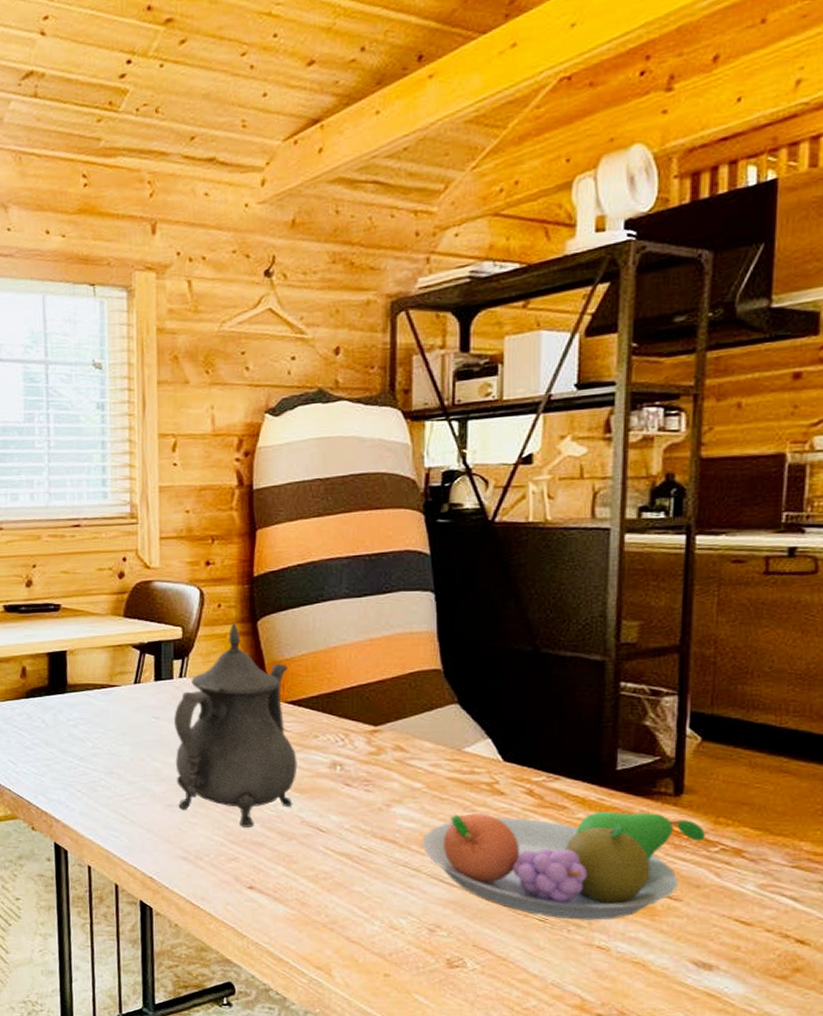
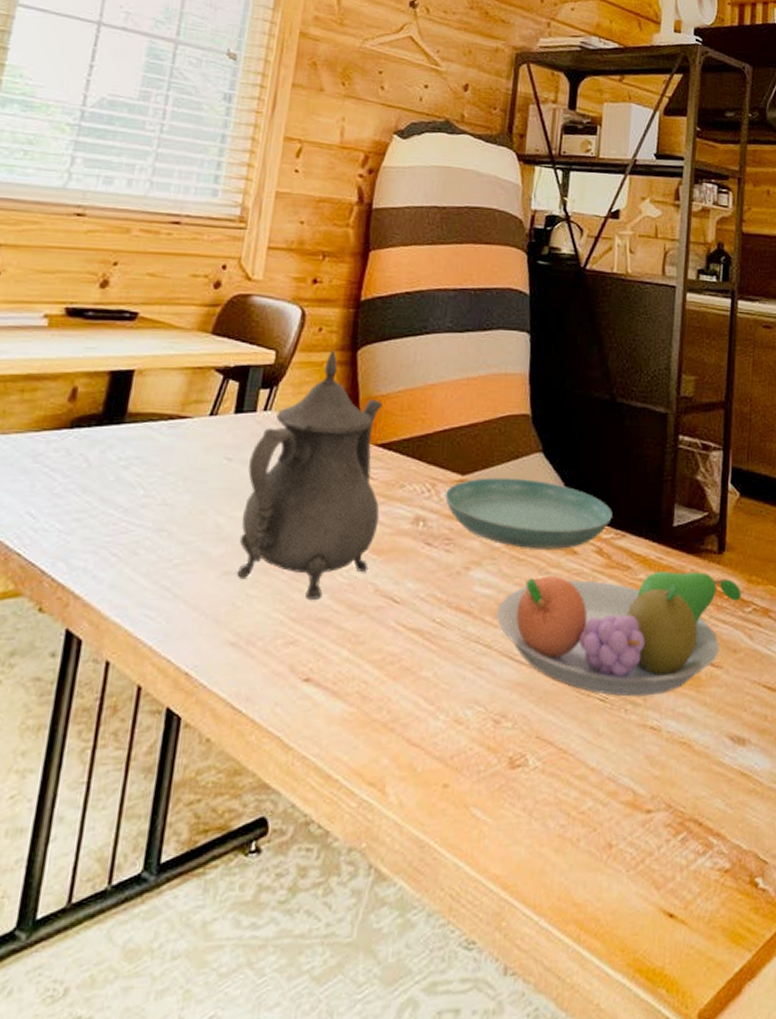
saucer: none [359,727,542,790] -> present [444,477,612,549]

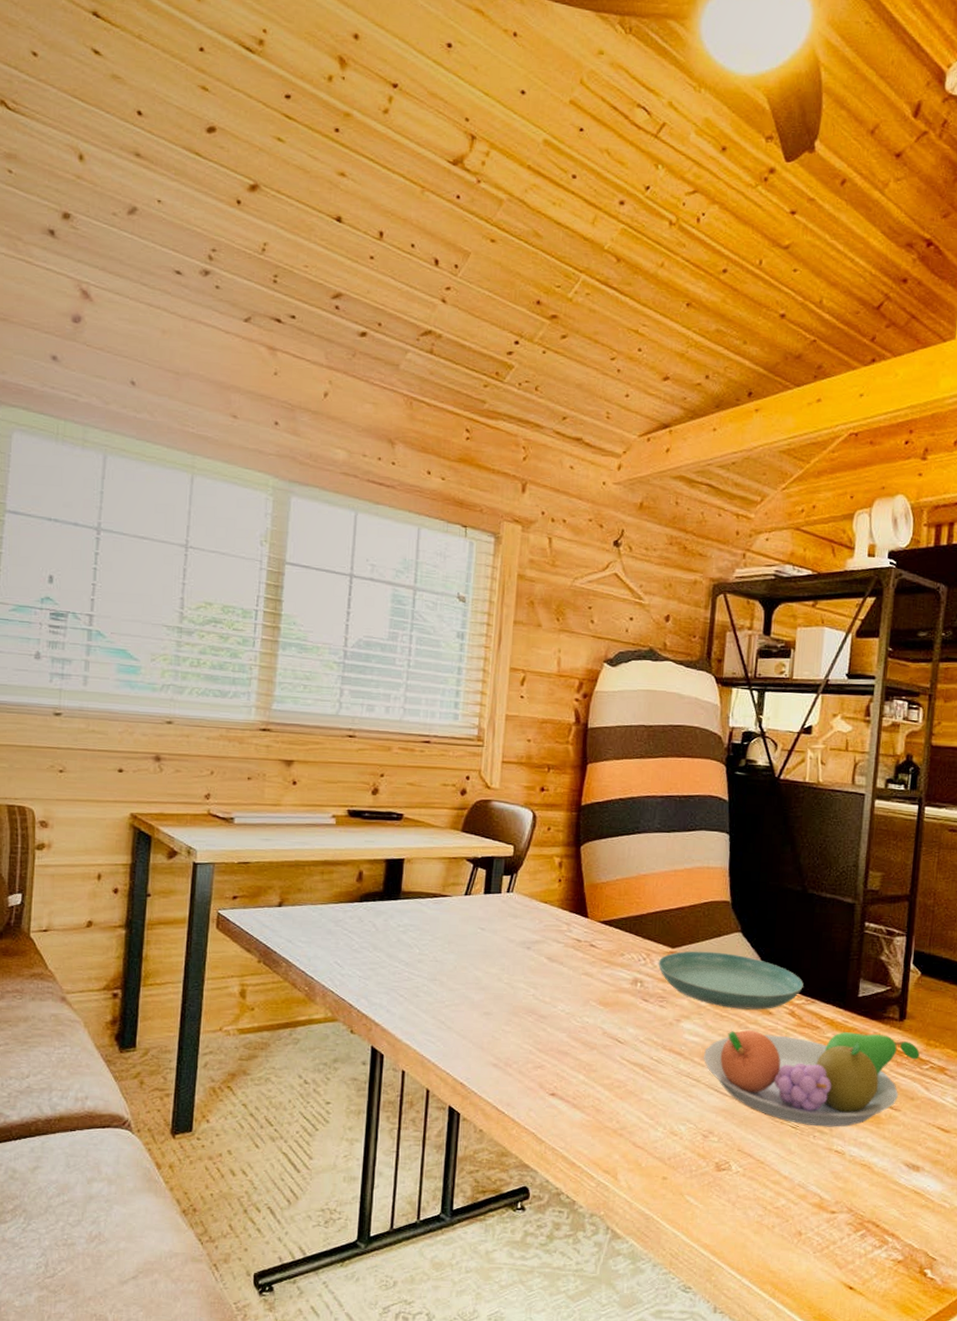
teapot: present [237,350,383,601] -> none [494,846,604,1038]

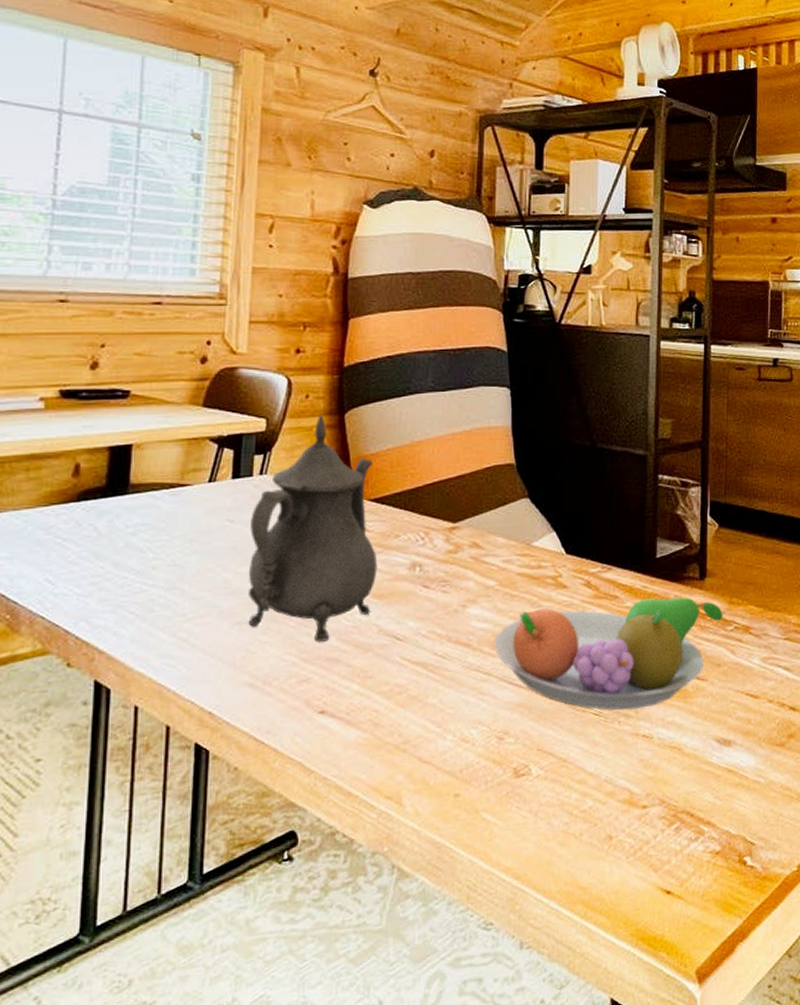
teapot: none [494,846,604,1038] -> present [247,415,378,643]
saucer: present [658,951,803,1010] -> none [438,522,598,586]

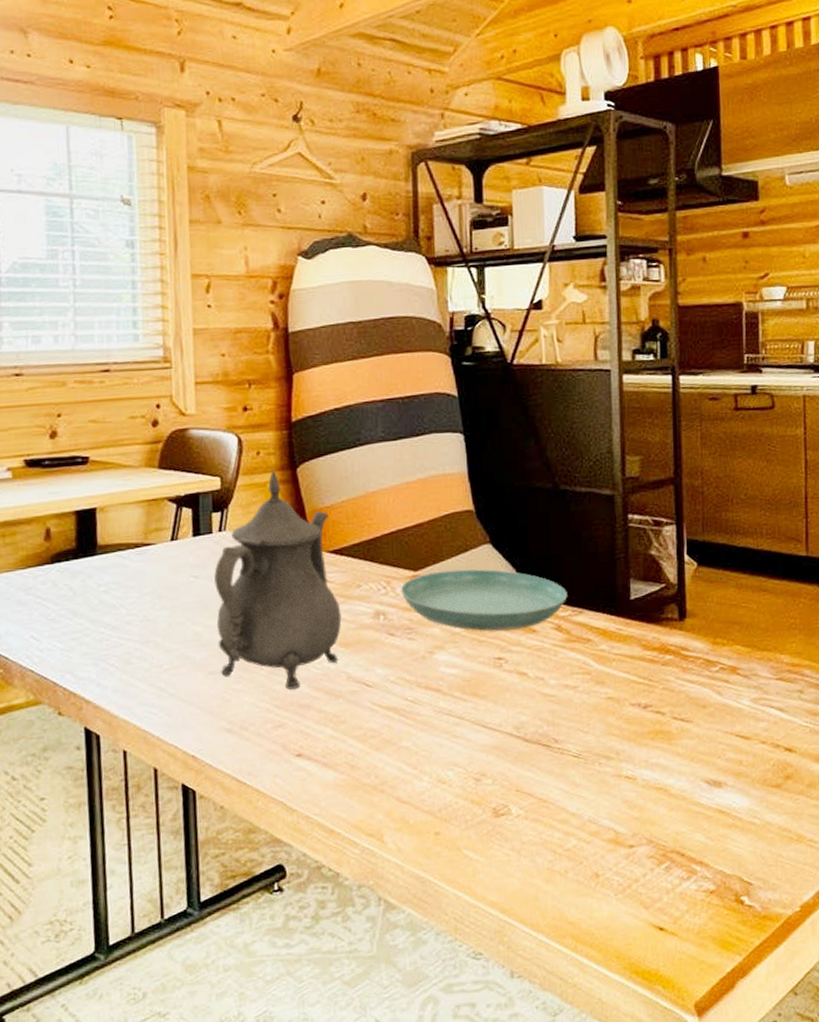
saucer: none [438,522,598,586] -> present [400,569,567,631]
fruit bowl: present [493,597,723,710] -> none [464,638,707,752]

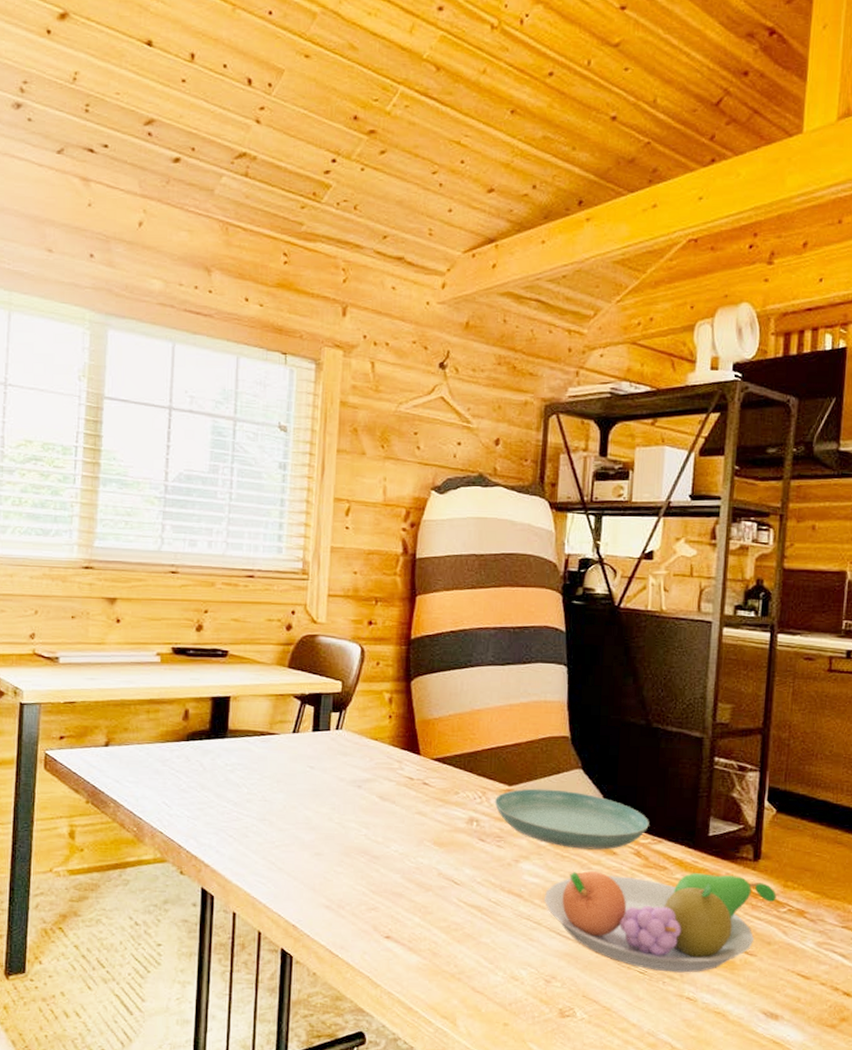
teapot: present [214,470,342,691] -> none [325,681,439,879]
fruit bowl: none [464,638,707,752] -> present [543,871,777,973]

